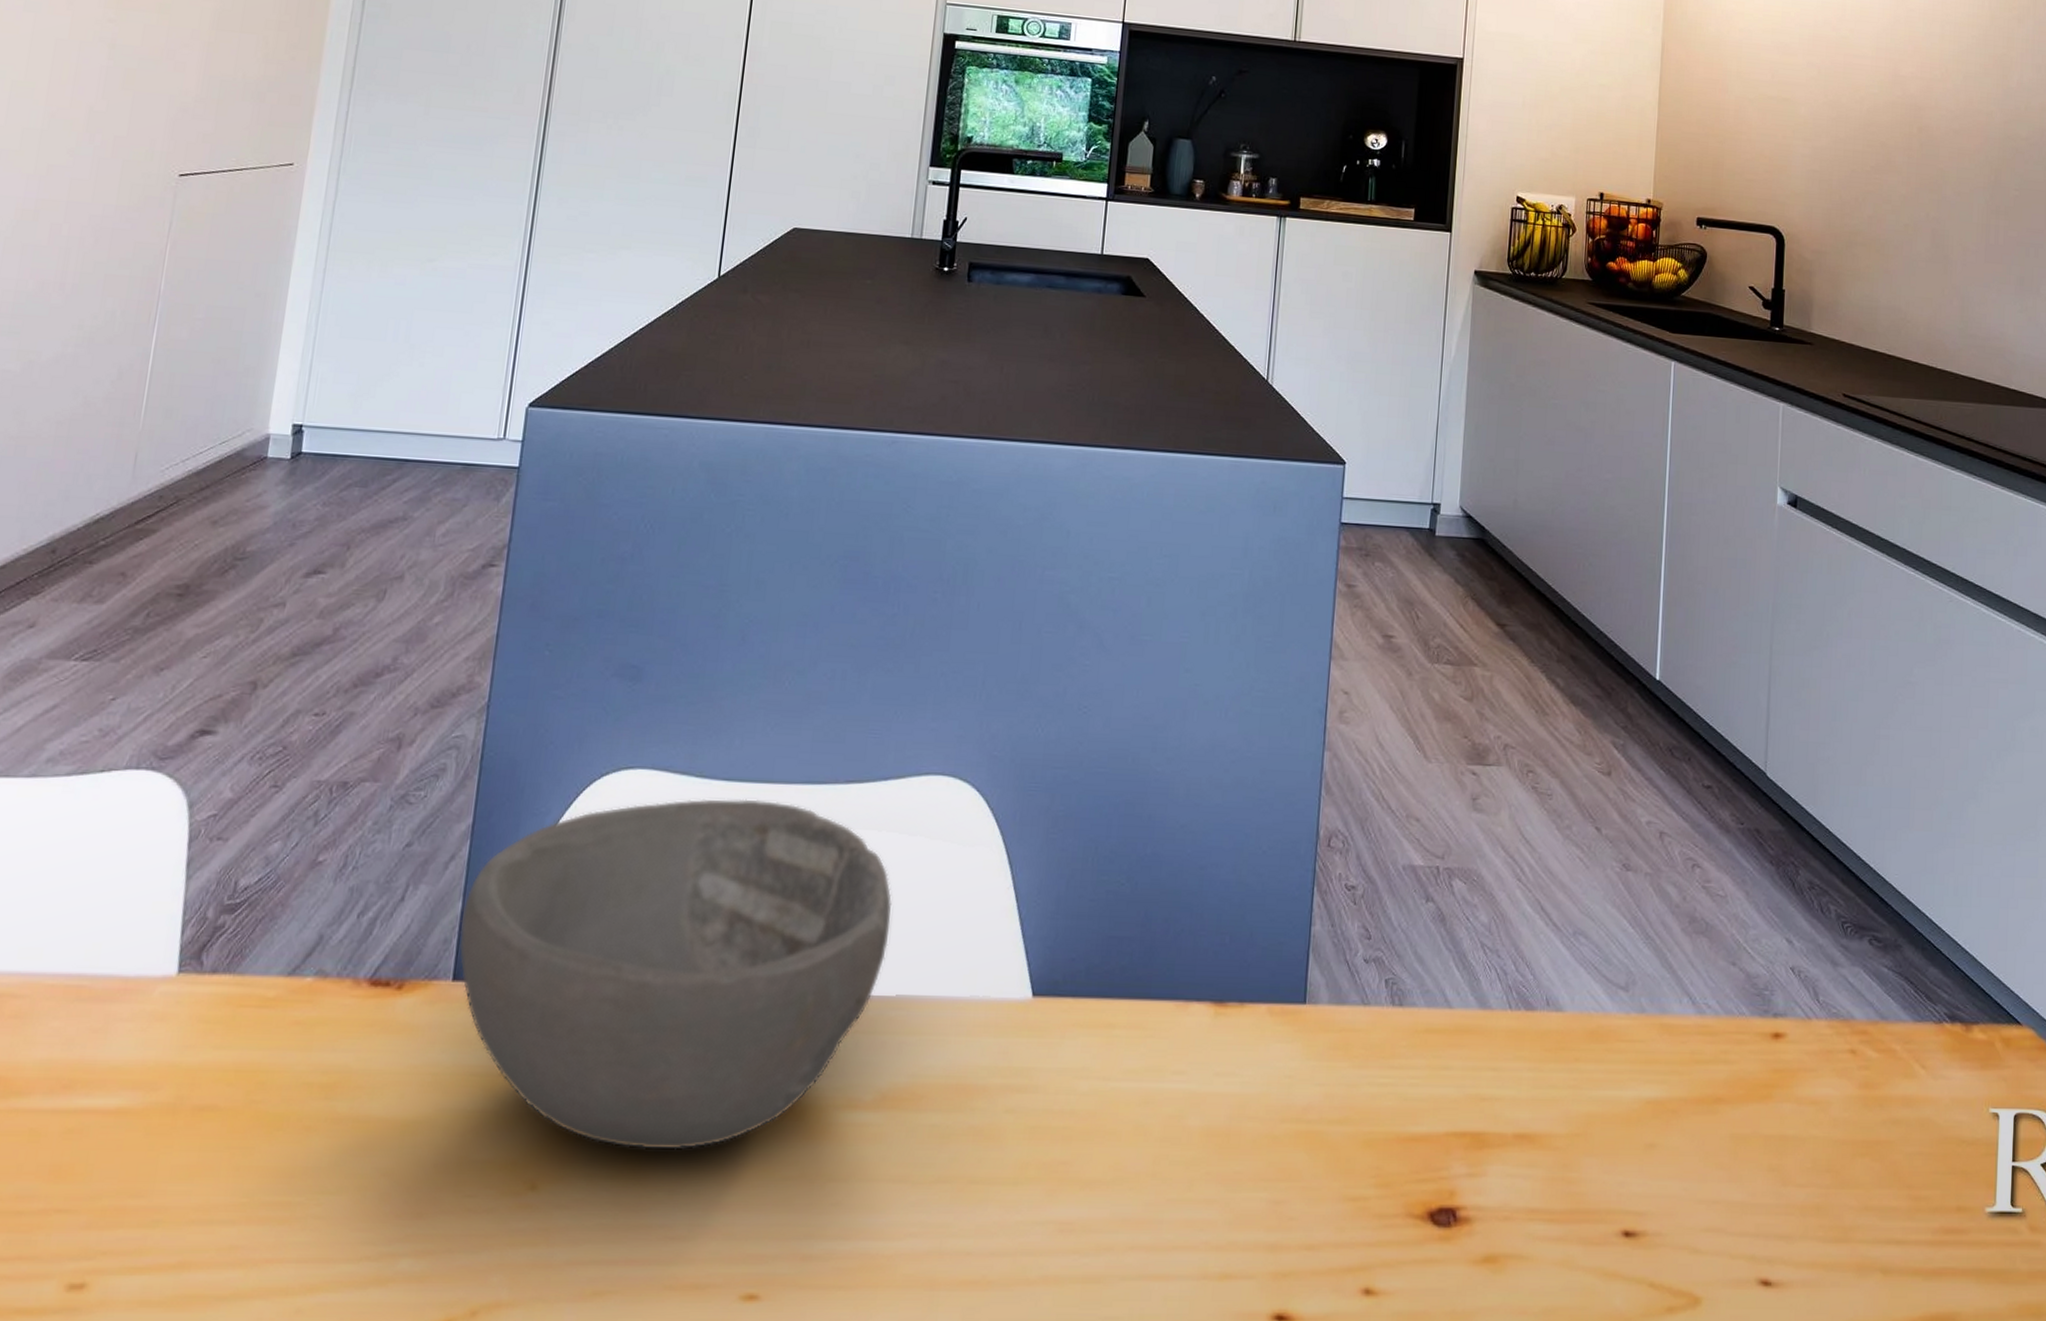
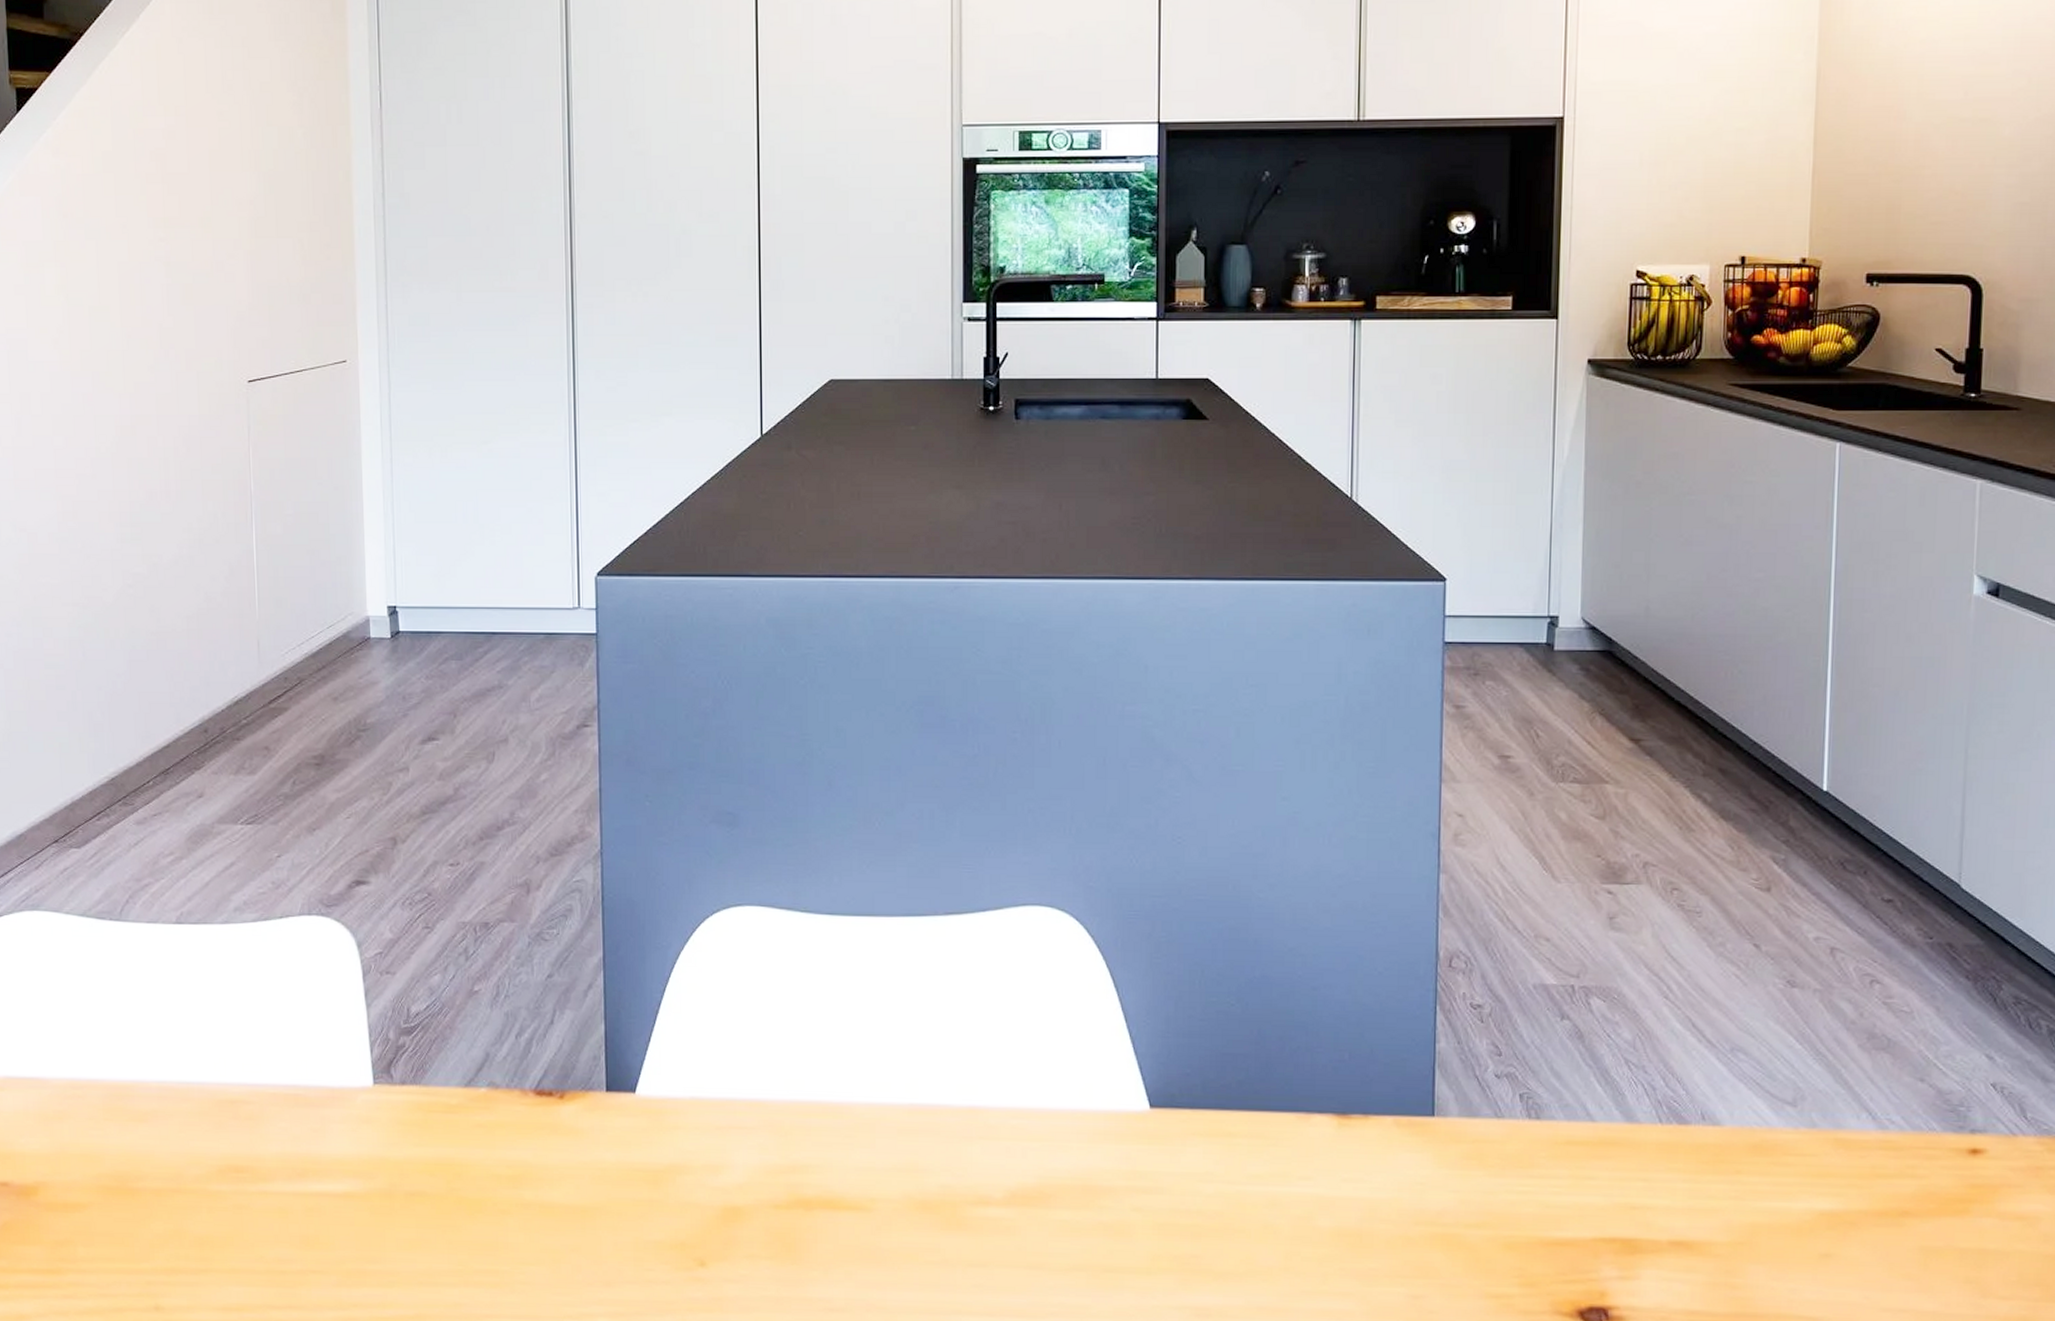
bowl: present [459,799,893,1150] -> none [605,931,1003,1237]

